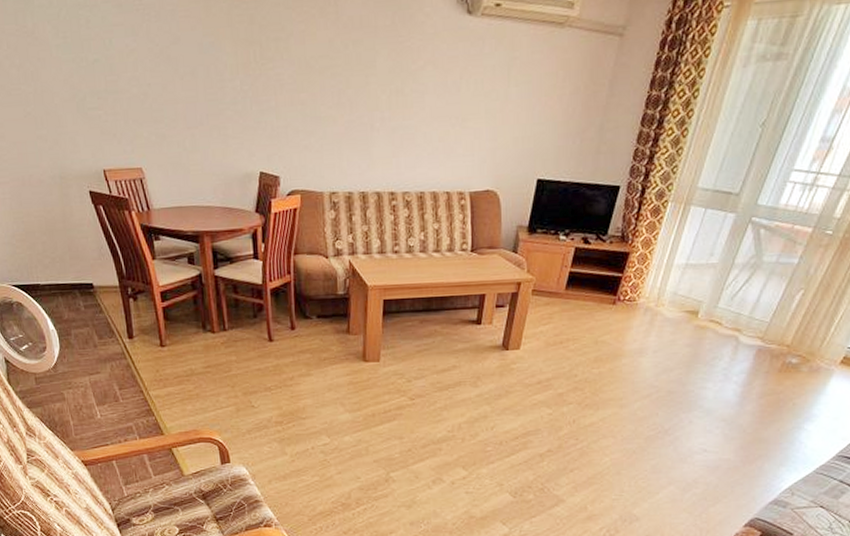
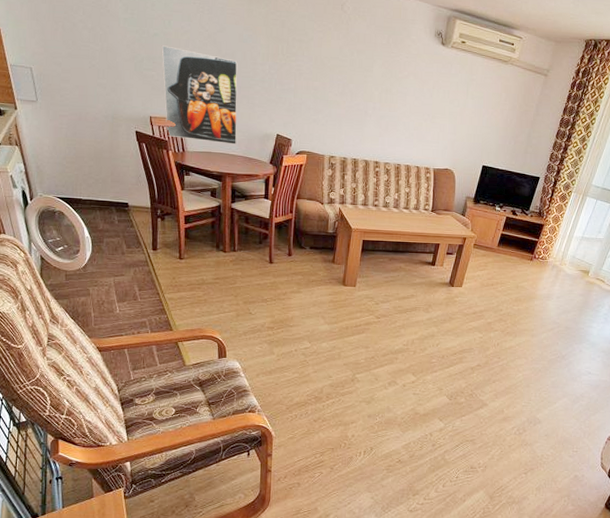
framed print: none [105,73,211,194] -> present [161,45,238,145]

